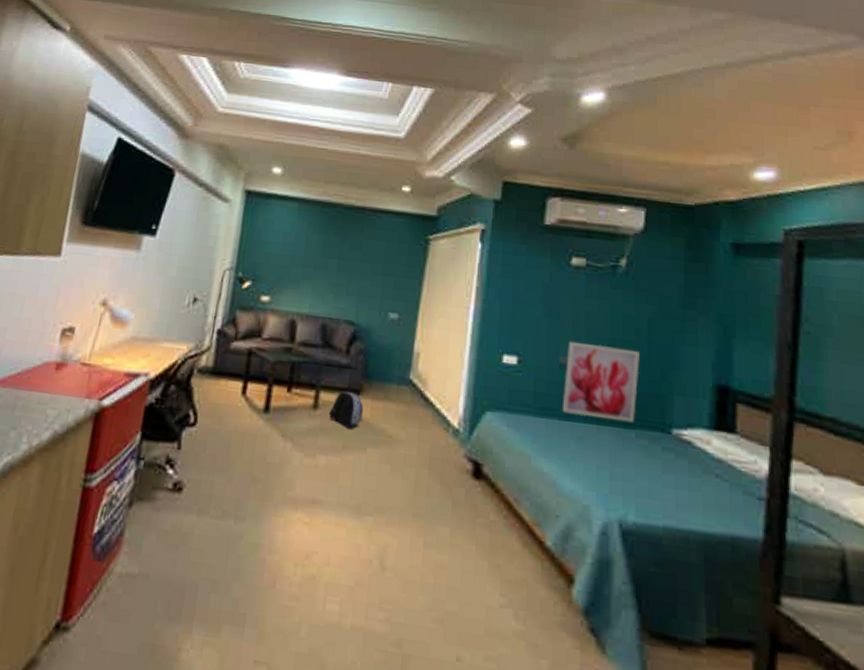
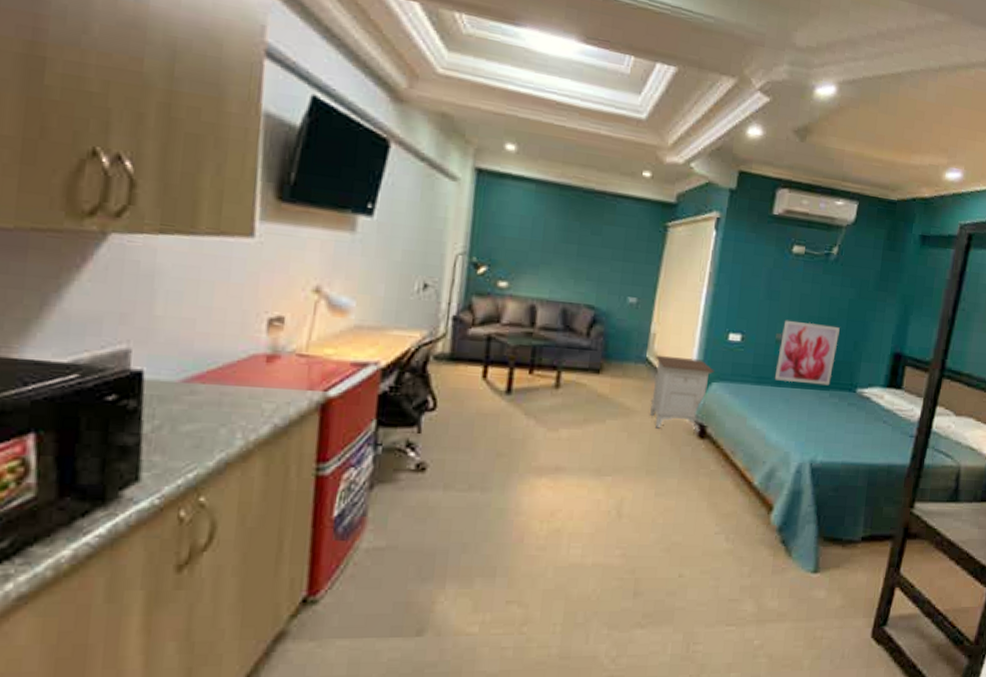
backpack: present [328,391,363,429] -> none [570,370,603,404]
nightstand: none [415,376,488,471] -> present [650,354,714,432]

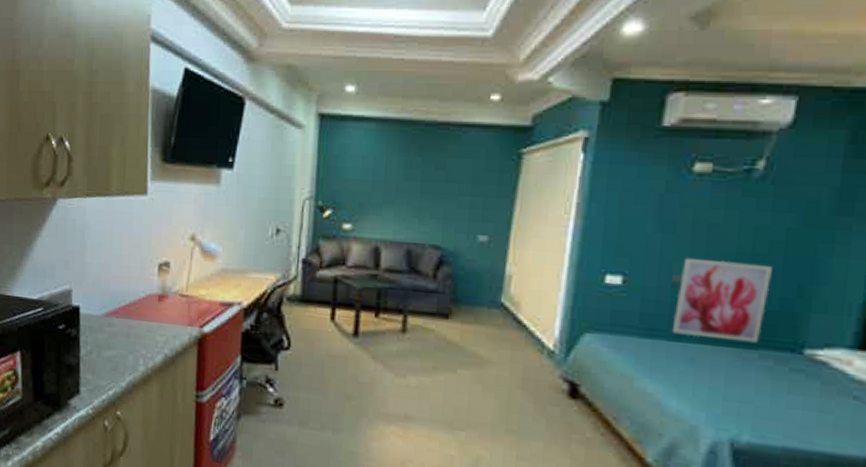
nightstand: present [650,354,714,432] -> none [507,299,587,391]

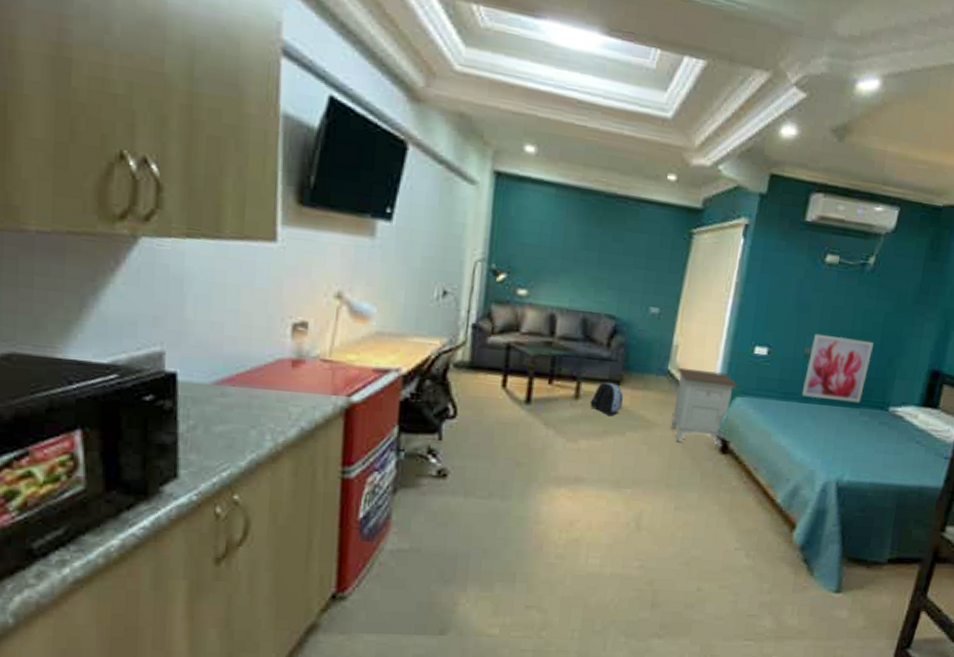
backpack: none [417,315,452,351] -> present [589,382,623,416]
nightstand: none [507,299,587,391] -> present [671,367,738,447]

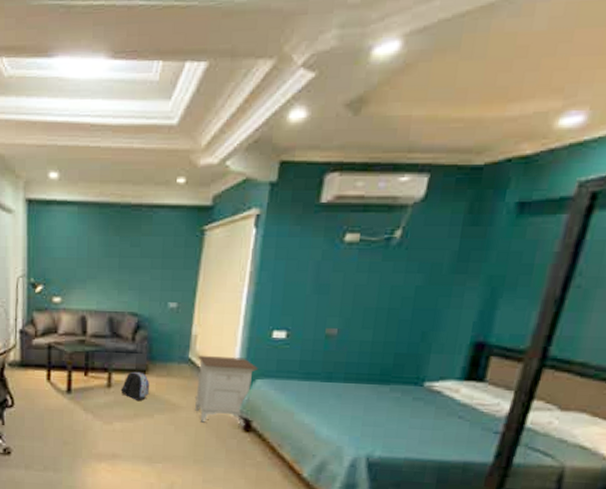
wall art: present [801,333,874,403] -> none [324,313,403,380]

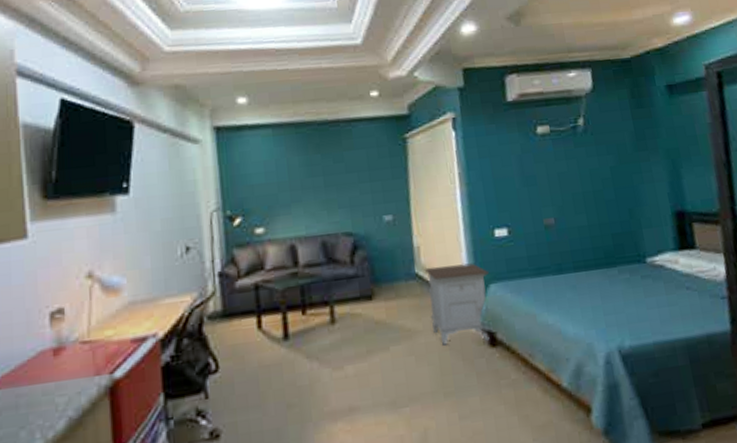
backpack: present [120,371,149,401] -> none [346,298,380,334]

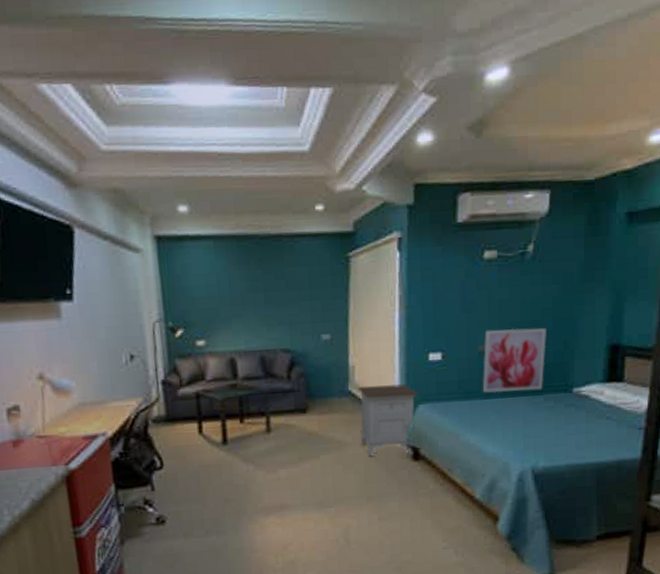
wall art: none [548,198,615,268] -> present [482,328,546,393]

